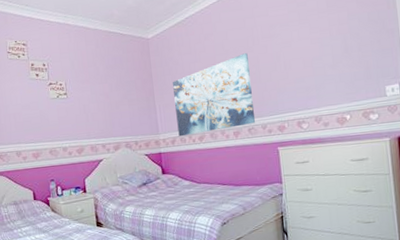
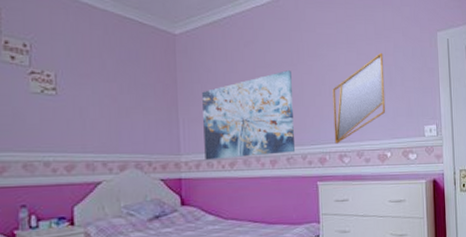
home mirror: none [287,22,343,112] -> present [332,52,386,144]

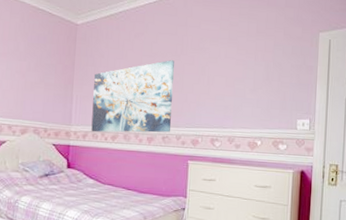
home mirror: present [332,52,386,144] -> none [208,49,263,129]

